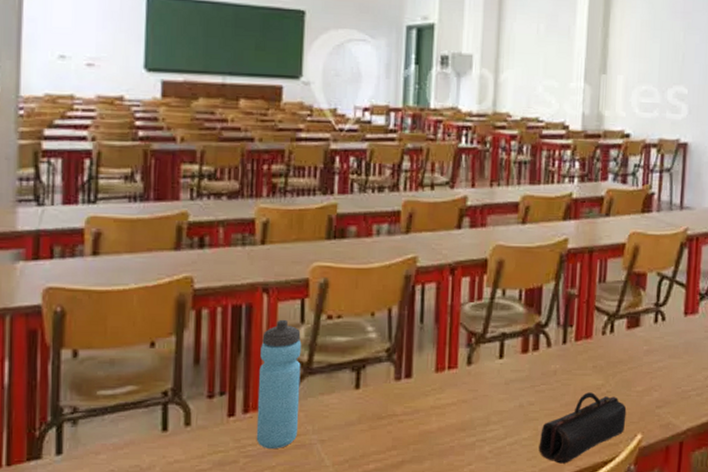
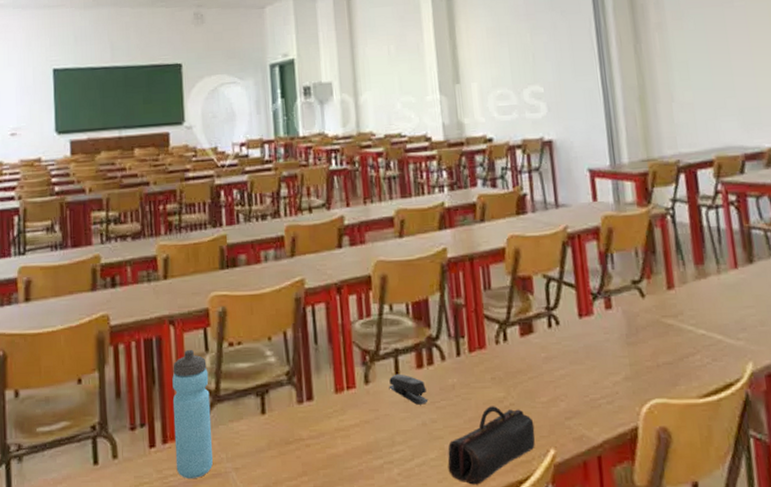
stapler: none [491,357,529,388] -> present [388,373,429,405]

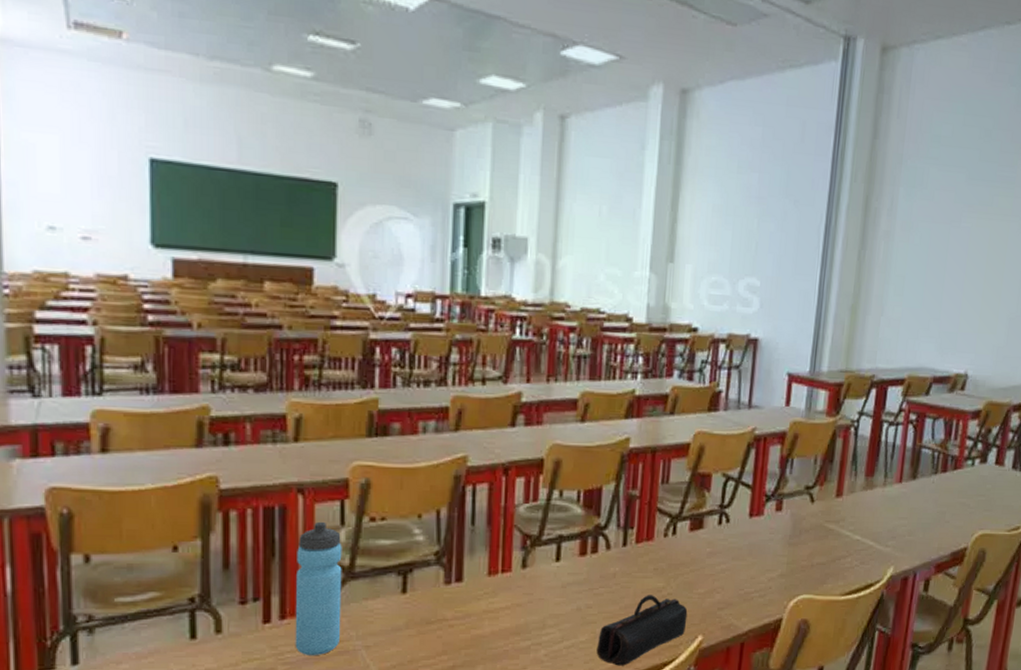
stapler: present [388,373,429,405] -> none [547,560,587,591]

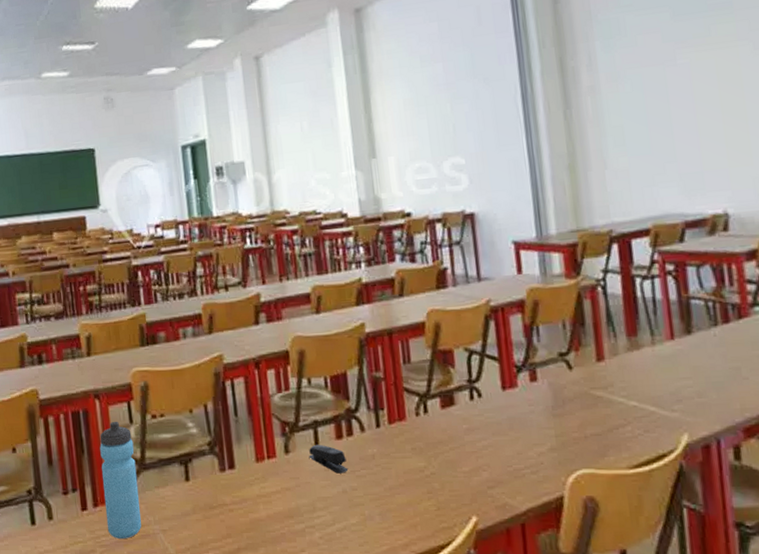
stapler: none [547,560,587,591] -> present [308,444,349,474]
pencil case: present [596,595,688,666] -> none [368,475,457,549]

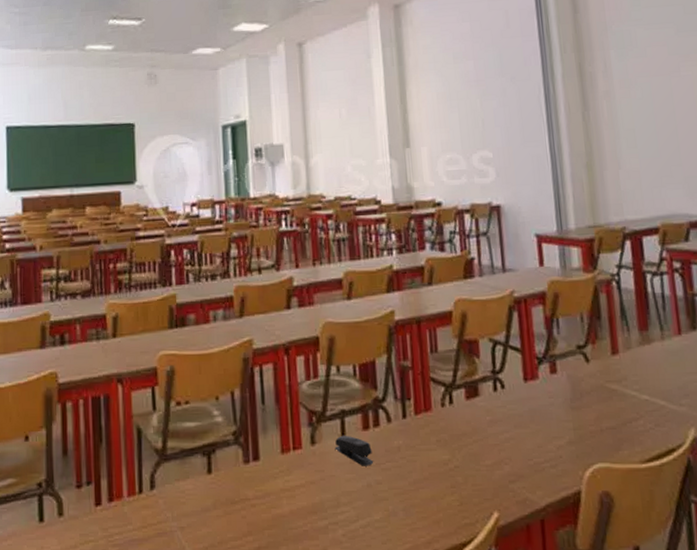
water bottle: present [100,421,142,538] -> none [119,407,159,537]

